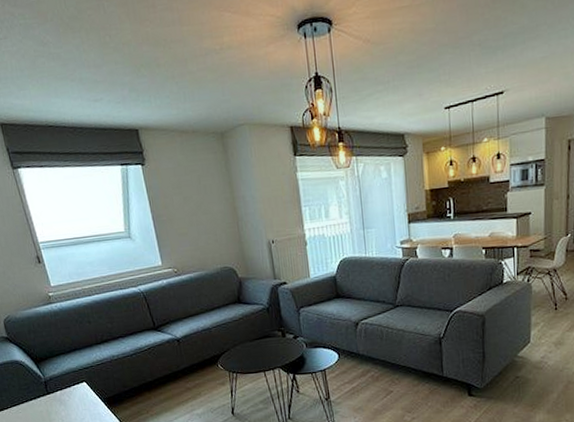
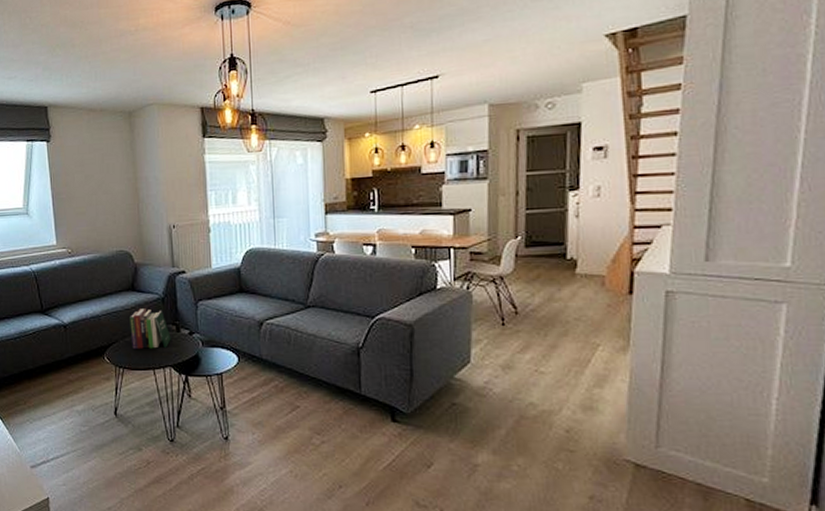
books: none [238,318,278,356] -> present [130,308,171,350]

